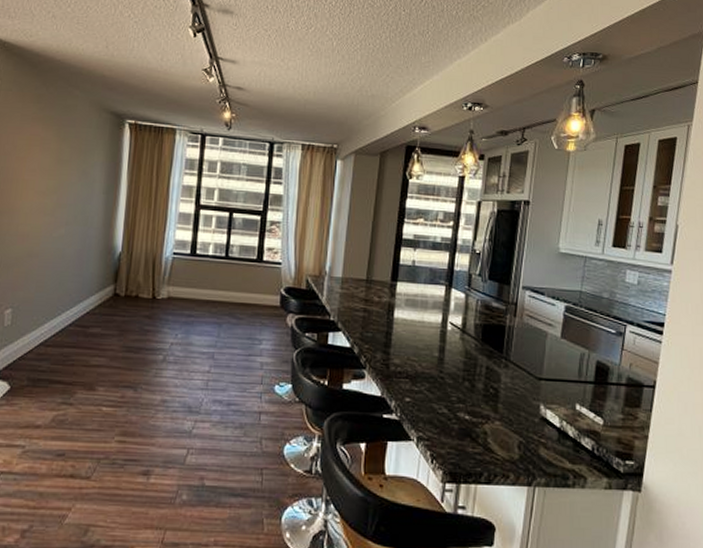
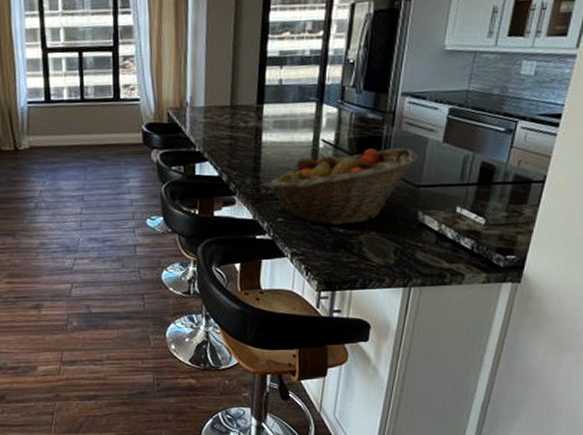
fruit basket: none [397,335,539,412] -> present [267,148,419,226]

